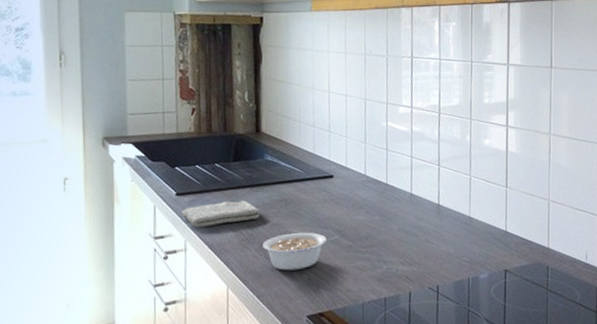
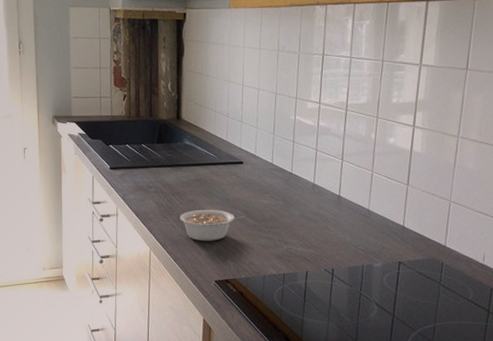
washcloth: present [181,200,261,228] -> none [114,177,179,197]

